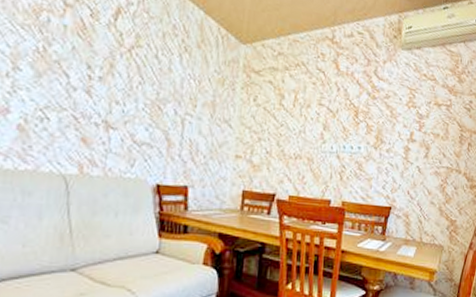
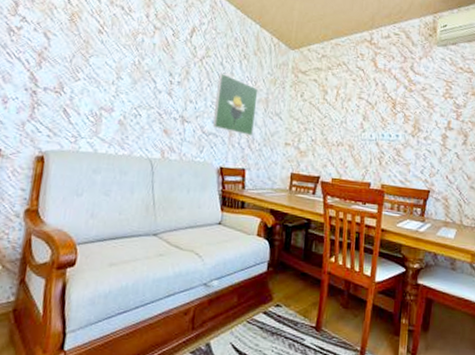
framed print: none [145,67,203,147] -> present [212,72,259,136]

